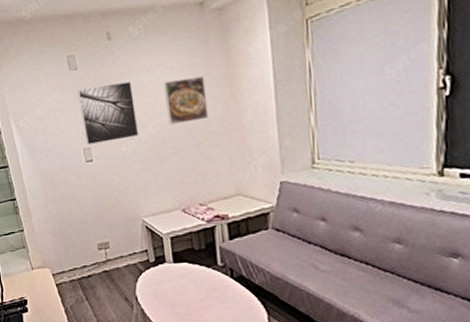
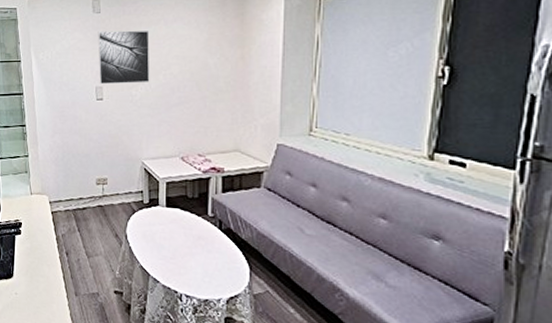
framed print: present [164,76,209,125] -> none [179,35,218,76]

